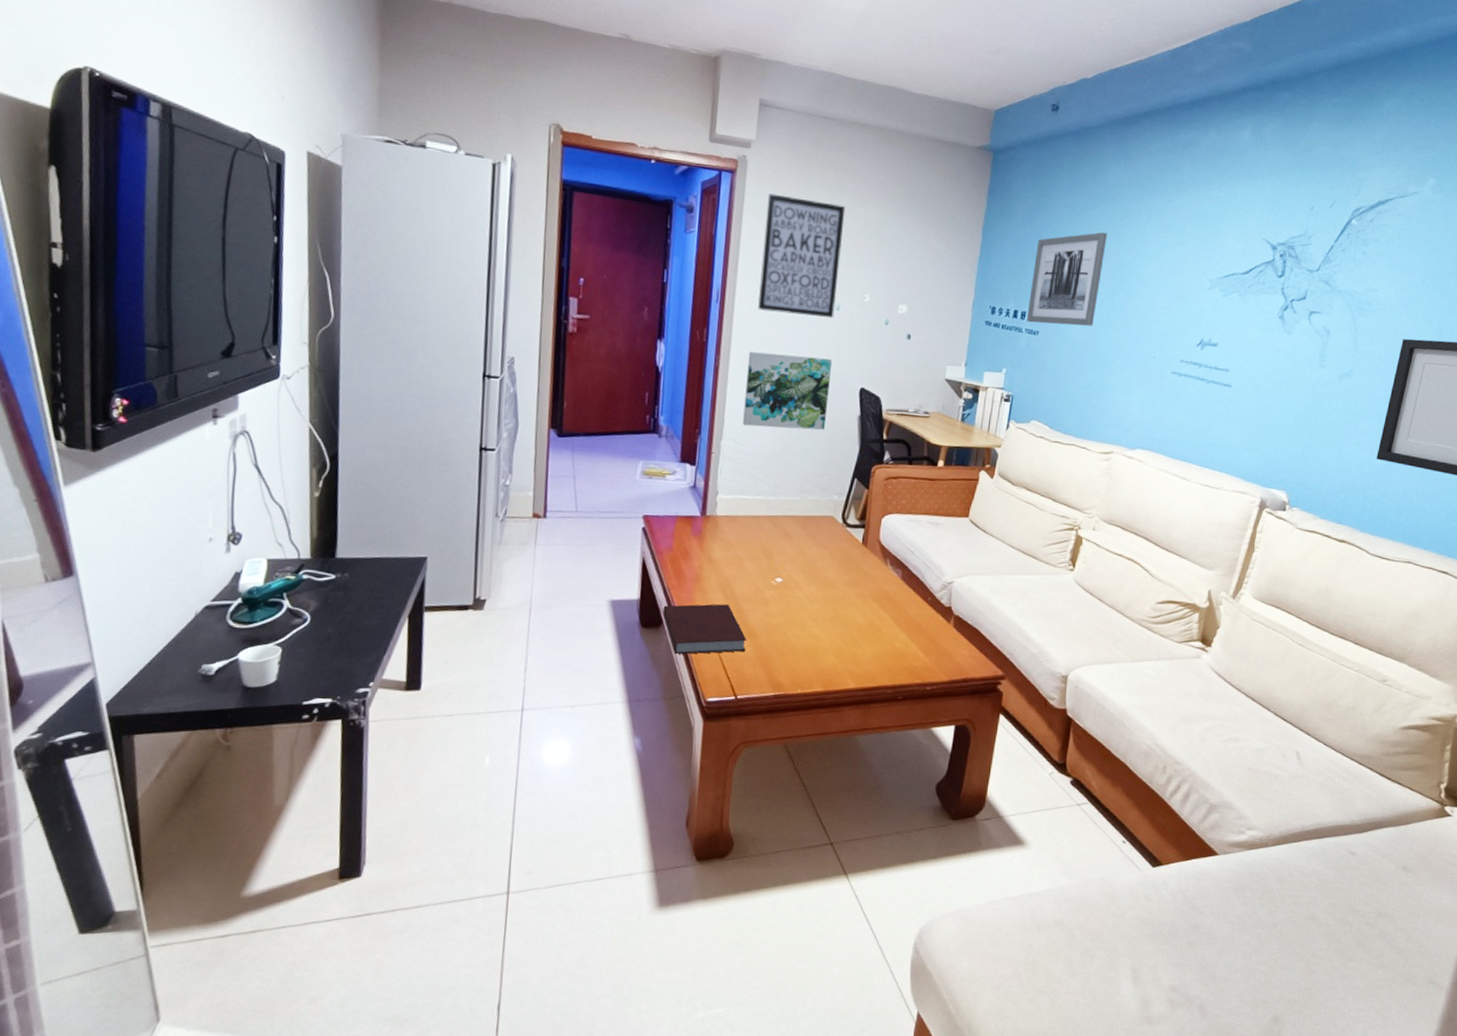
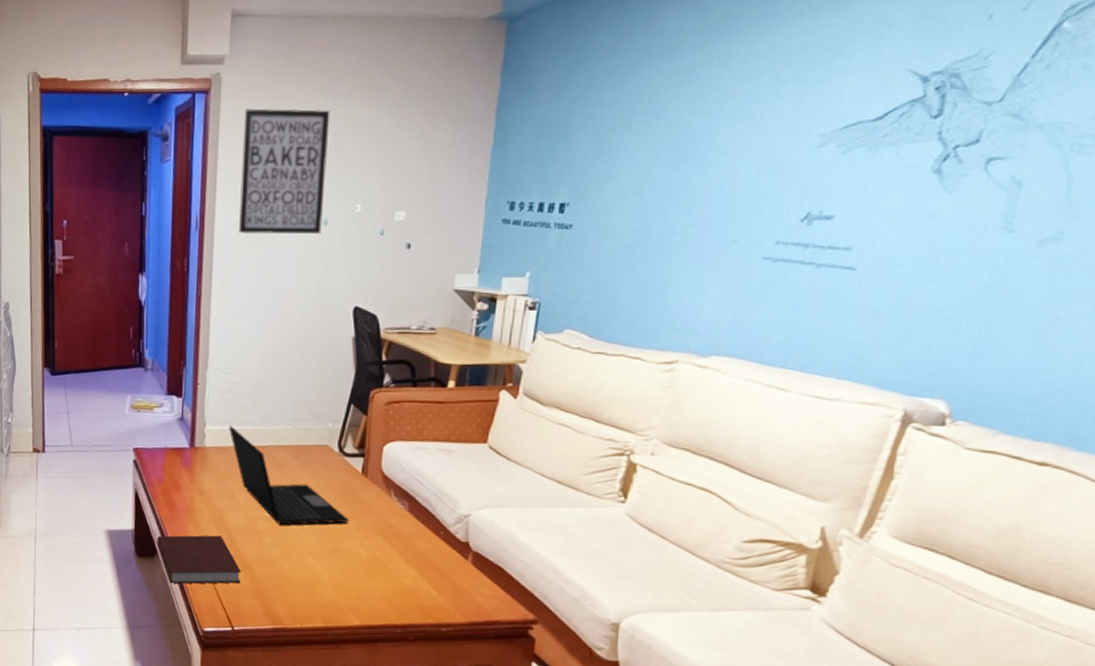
laptop: none [740,495,850,593] -> present [228,425,349,525]
wall art: present [742,351,833,431] -> none [228,278,322,355]
wall art: present [1026,232,1107,326] -> none [555,94,665,215]

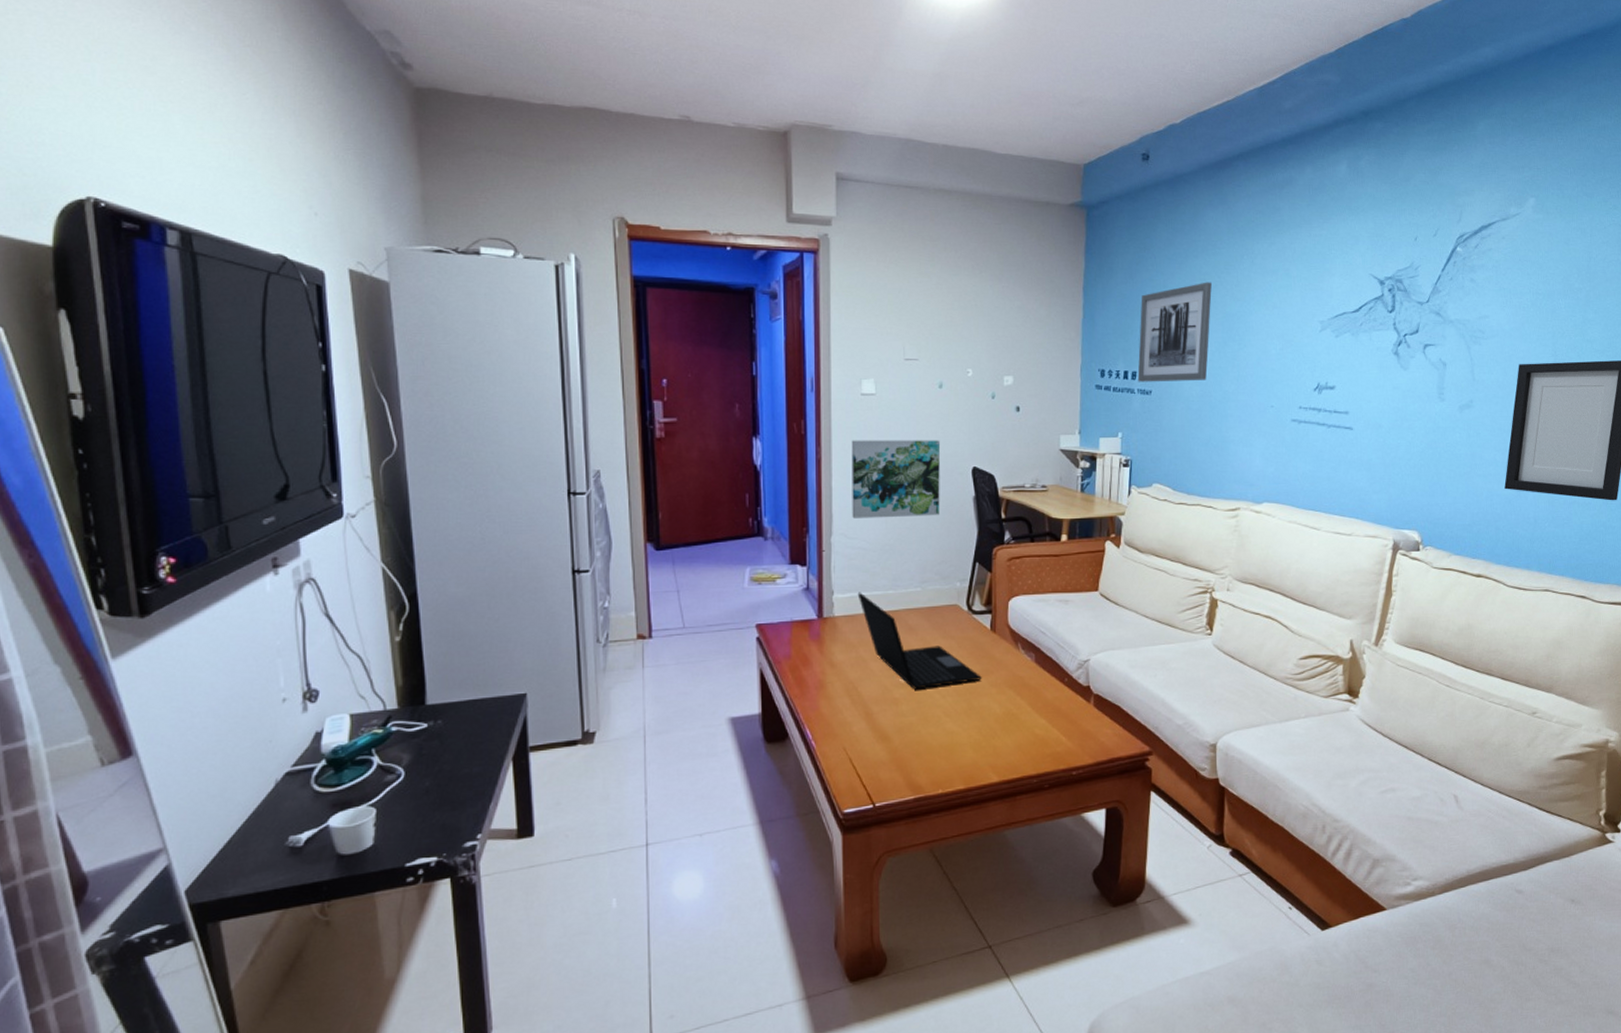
notebook: present [157,535,242,584] -> none [787,709,880,768]
wall art: none [228,278,322,355] -> present [851,440,941,519]
wall art: present [238,108,330,235] -> none [855,271,939,397]
wall art: none [555,94,665,215] -> present [1137,282,1212,382]

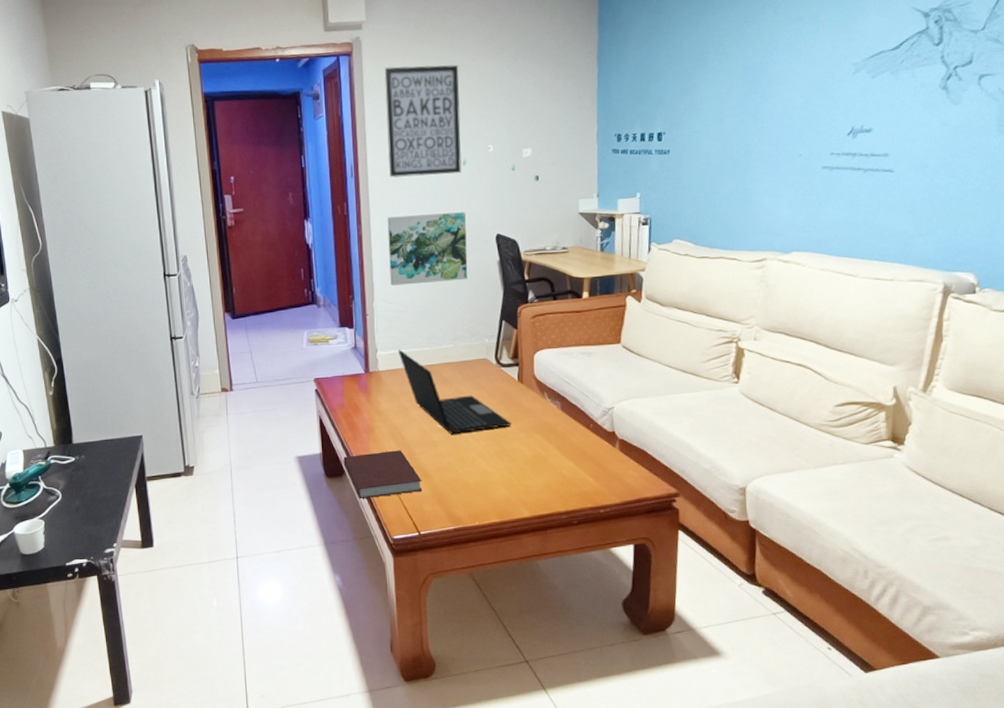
notebook: none [787,709,880,768] -> present [343,450,423,499]
wall art: none [855,271,939,397] -> present [384,64,462,178]
wall art: present [1137,282,1212,382] -> none [654,37,731,143]

